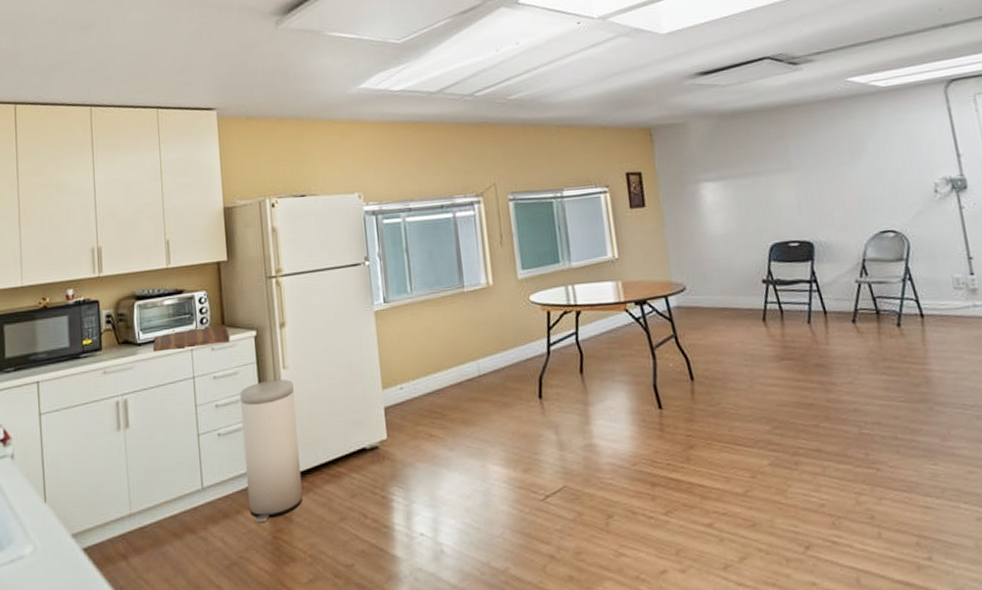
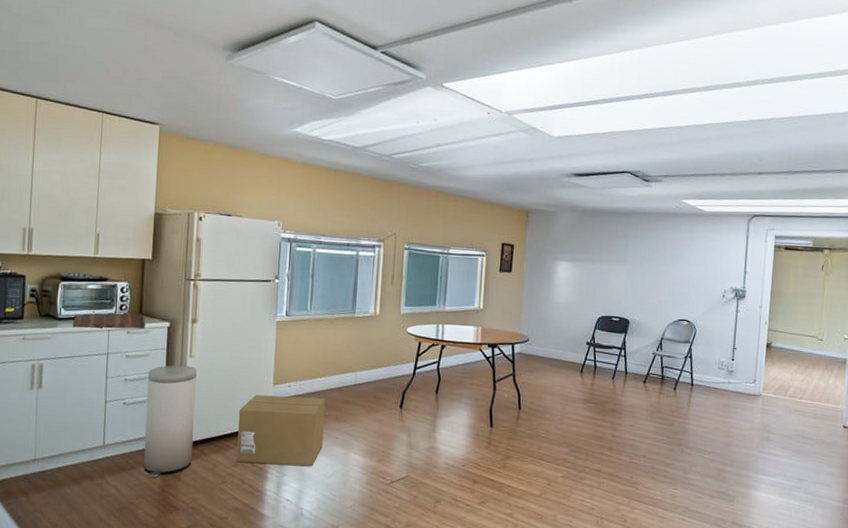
box: none [347,398,453,493] -> present [236,394,326,466]

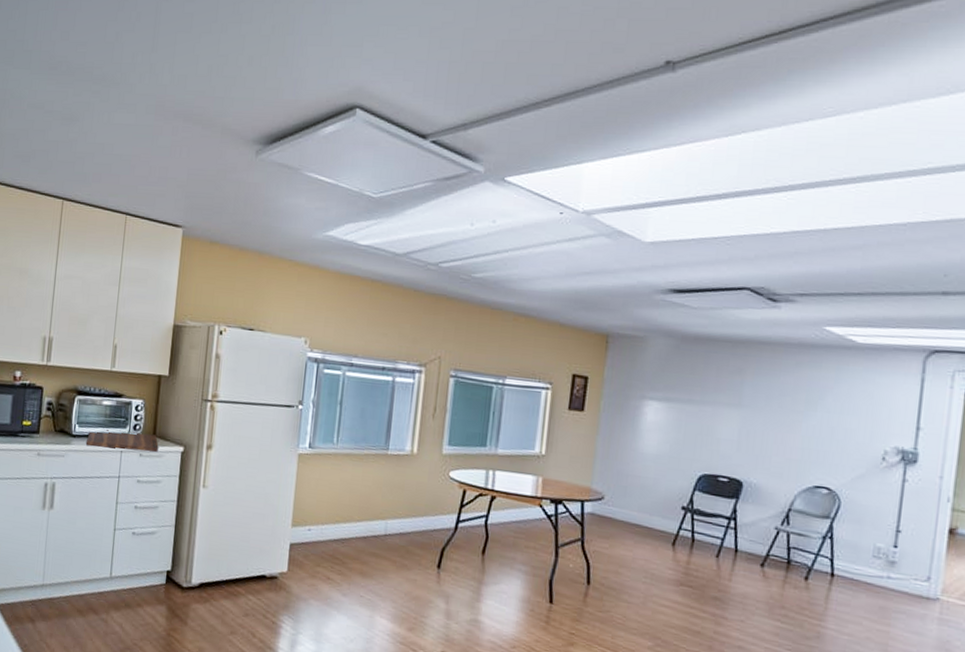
pedal bin: present [143,365,197,478] -> none [149,494,210,620]
box: present [236,394,326,466] -> none [247,536,350,626]

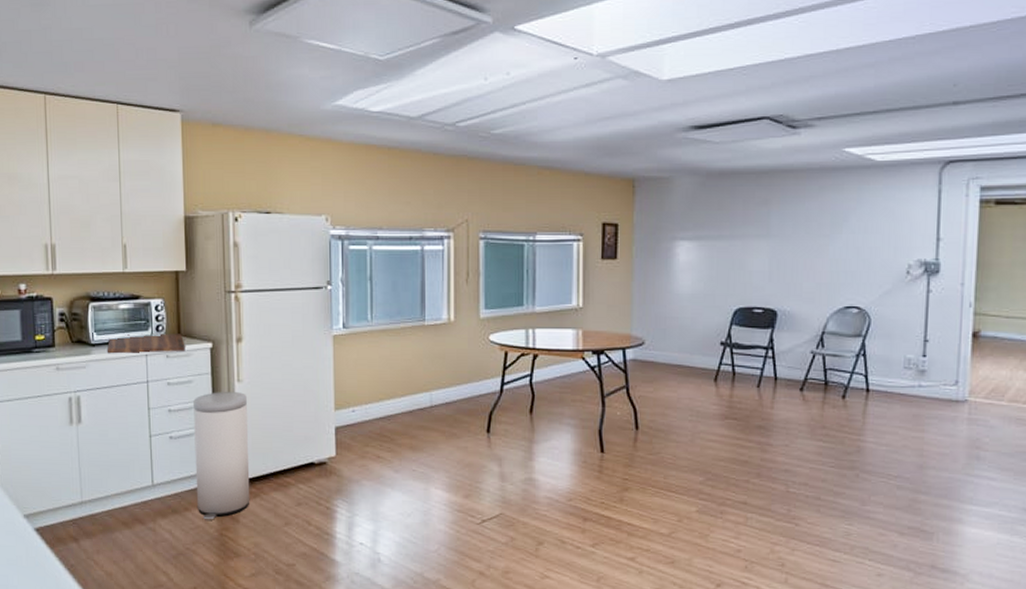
pedal bin: none [149,494,210,620] -> present [193,392,250,520]

